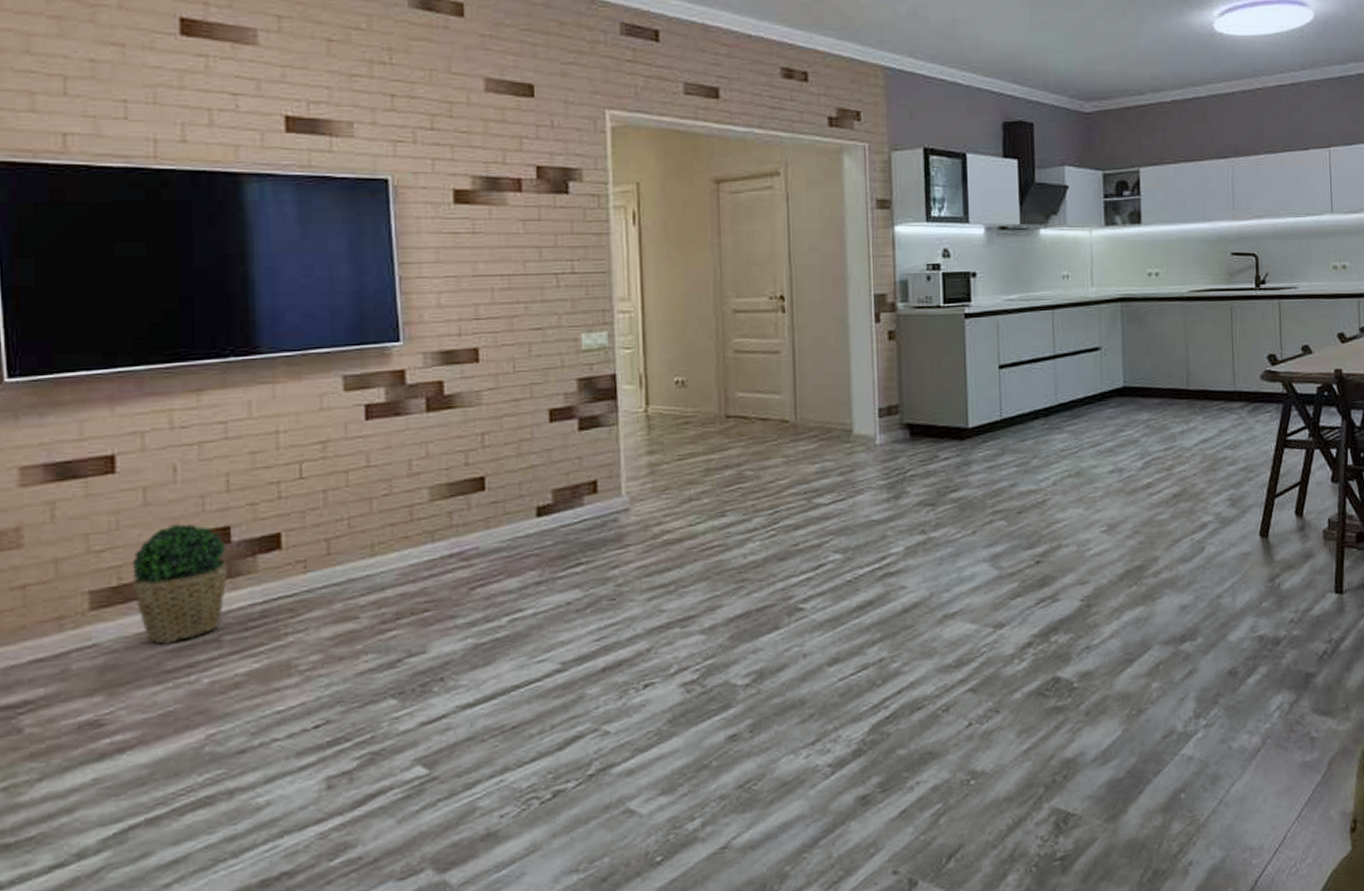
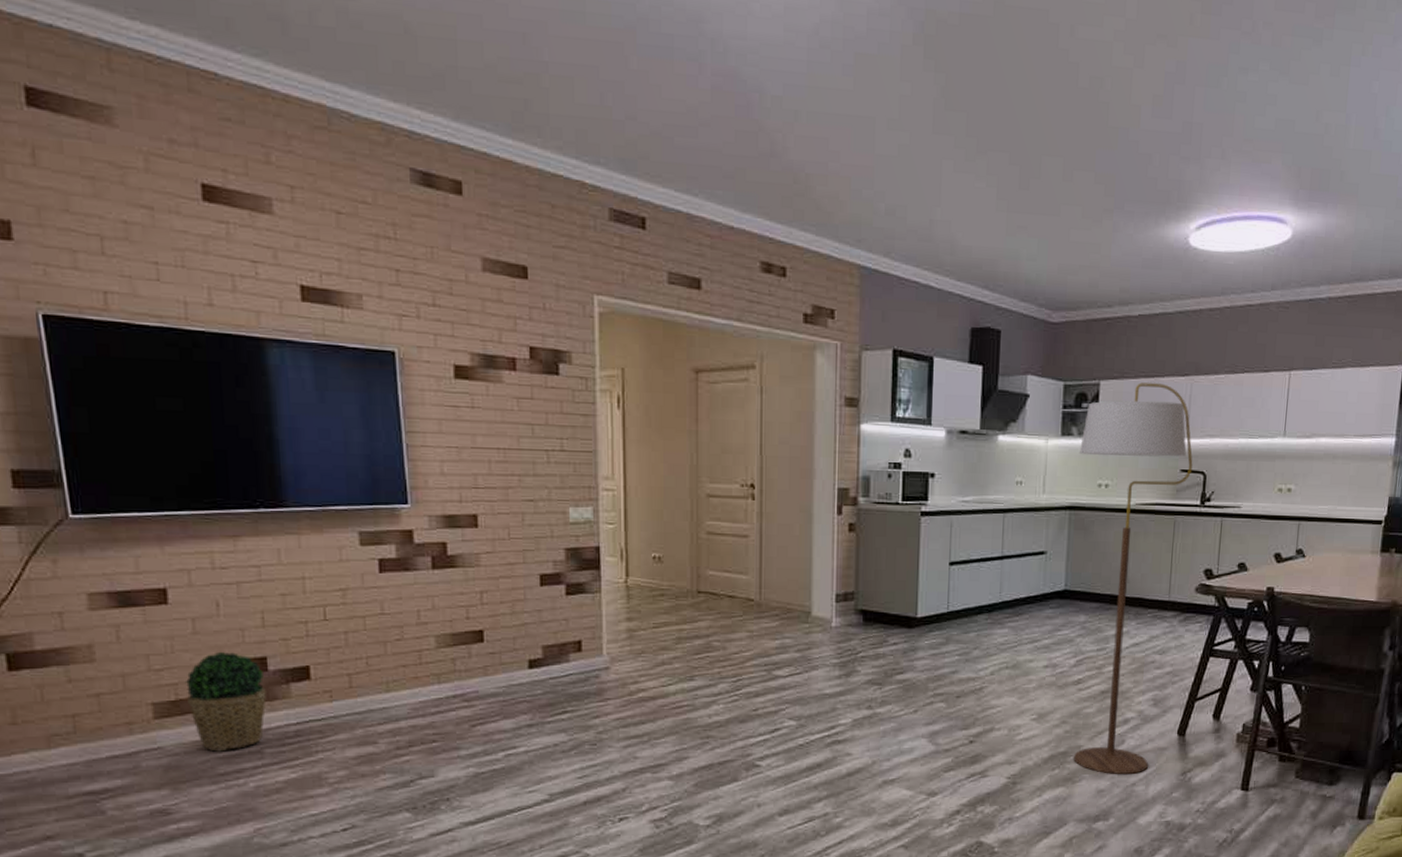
floor lamp: none [1125,167,1243,587] -> present [1073,382,1193,774]

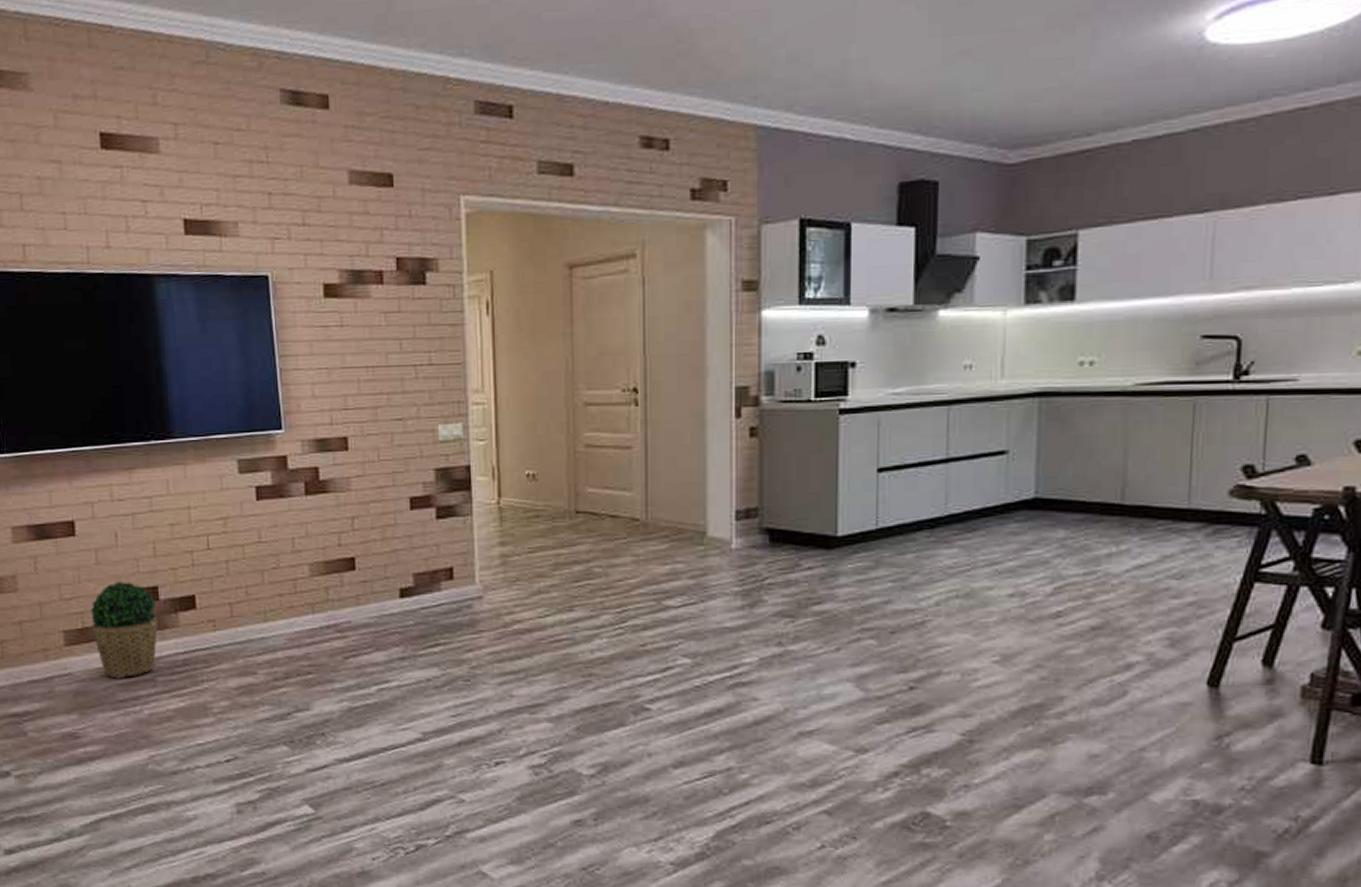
floor lamp: present [1073,382,1193,774] -> none [1052,225,1220,735]

